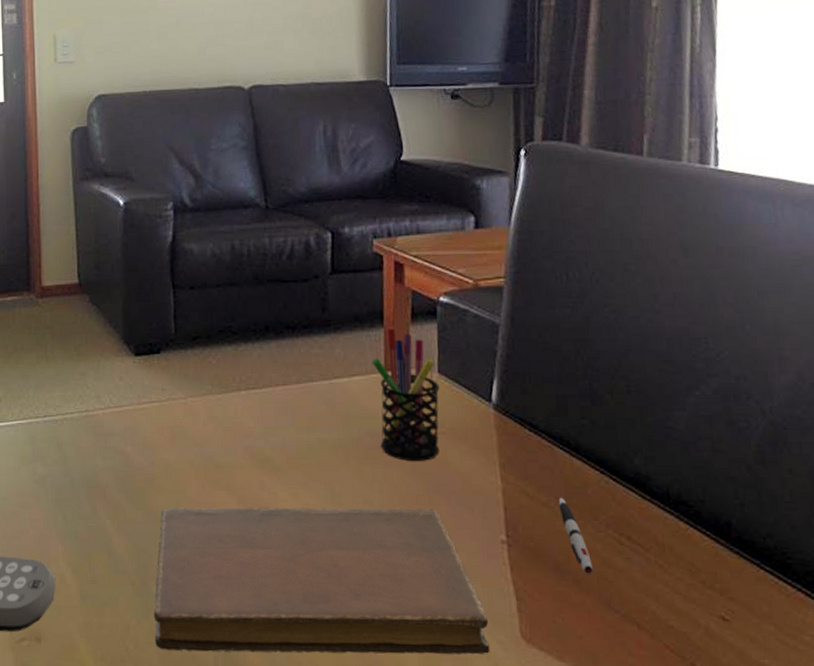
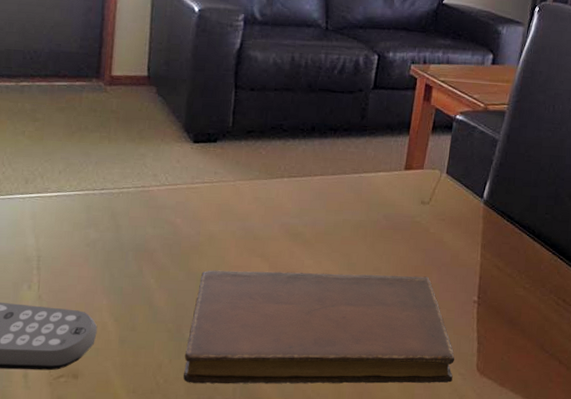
pen holder: present [371,327,440,462] -> none [393,135,446,241]
pen: present [558,497,594,574] -> none [519,270,536,325]

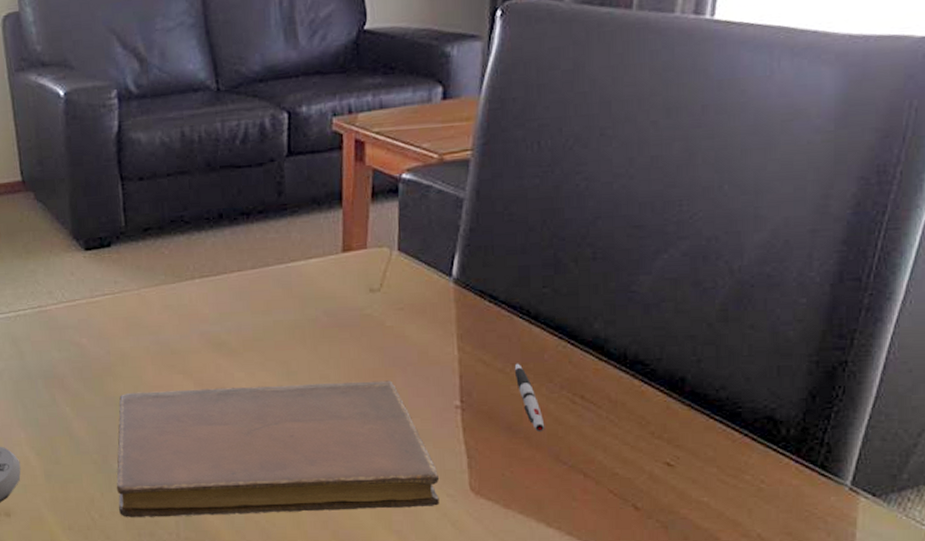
pen: none [519,270,536,325] -> present [514,363,545,431]

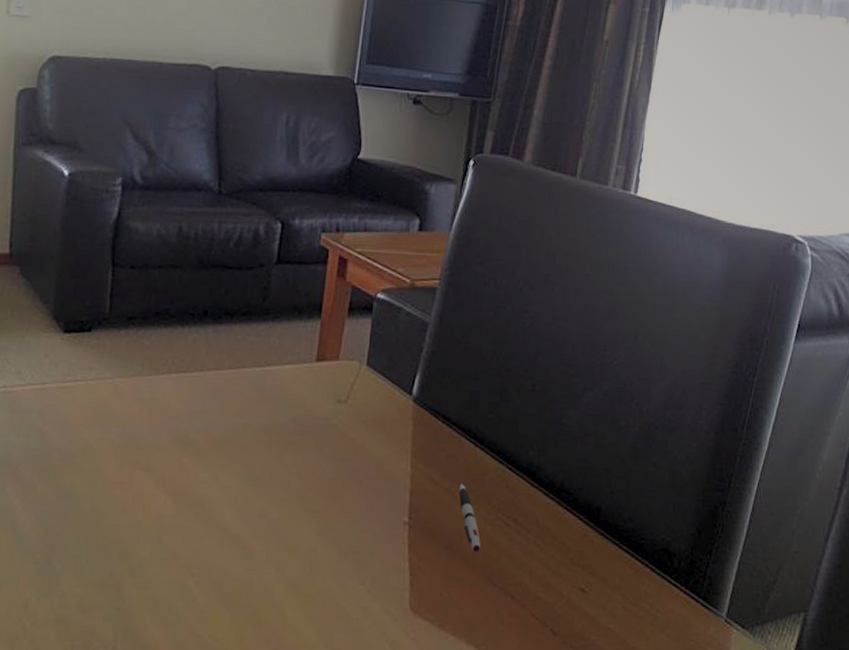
notebook: present [116,380,440,517] -> none [54,487,382,628]

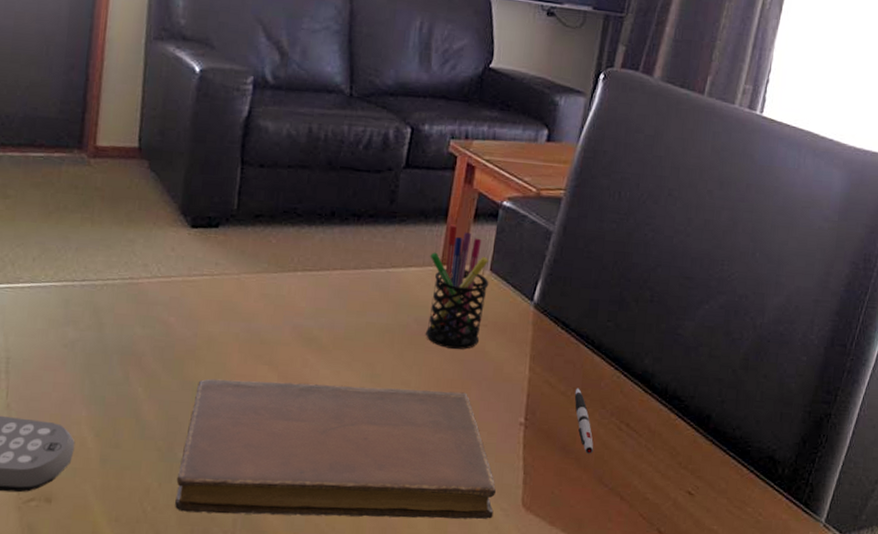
notebook: none [54,487,382,628] -> present [175,378,496,520]
pen holder: none [304,319,366,448] -> present [426,224,489,350]

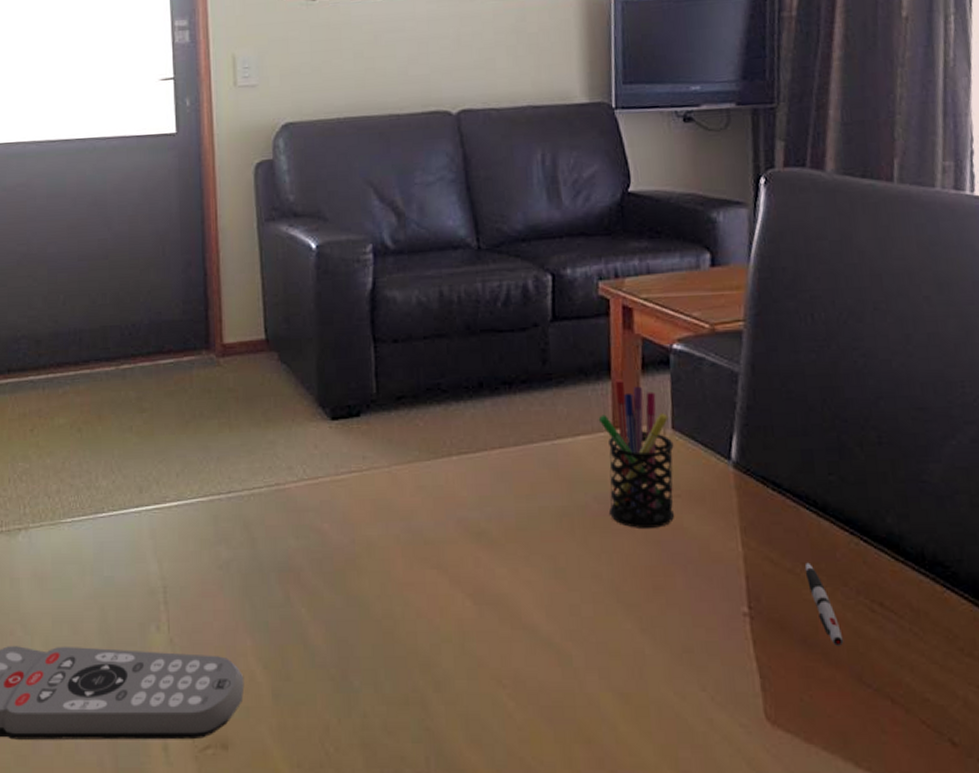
notebook: present [175,378,496,520] -> none [356,581,732,751]

